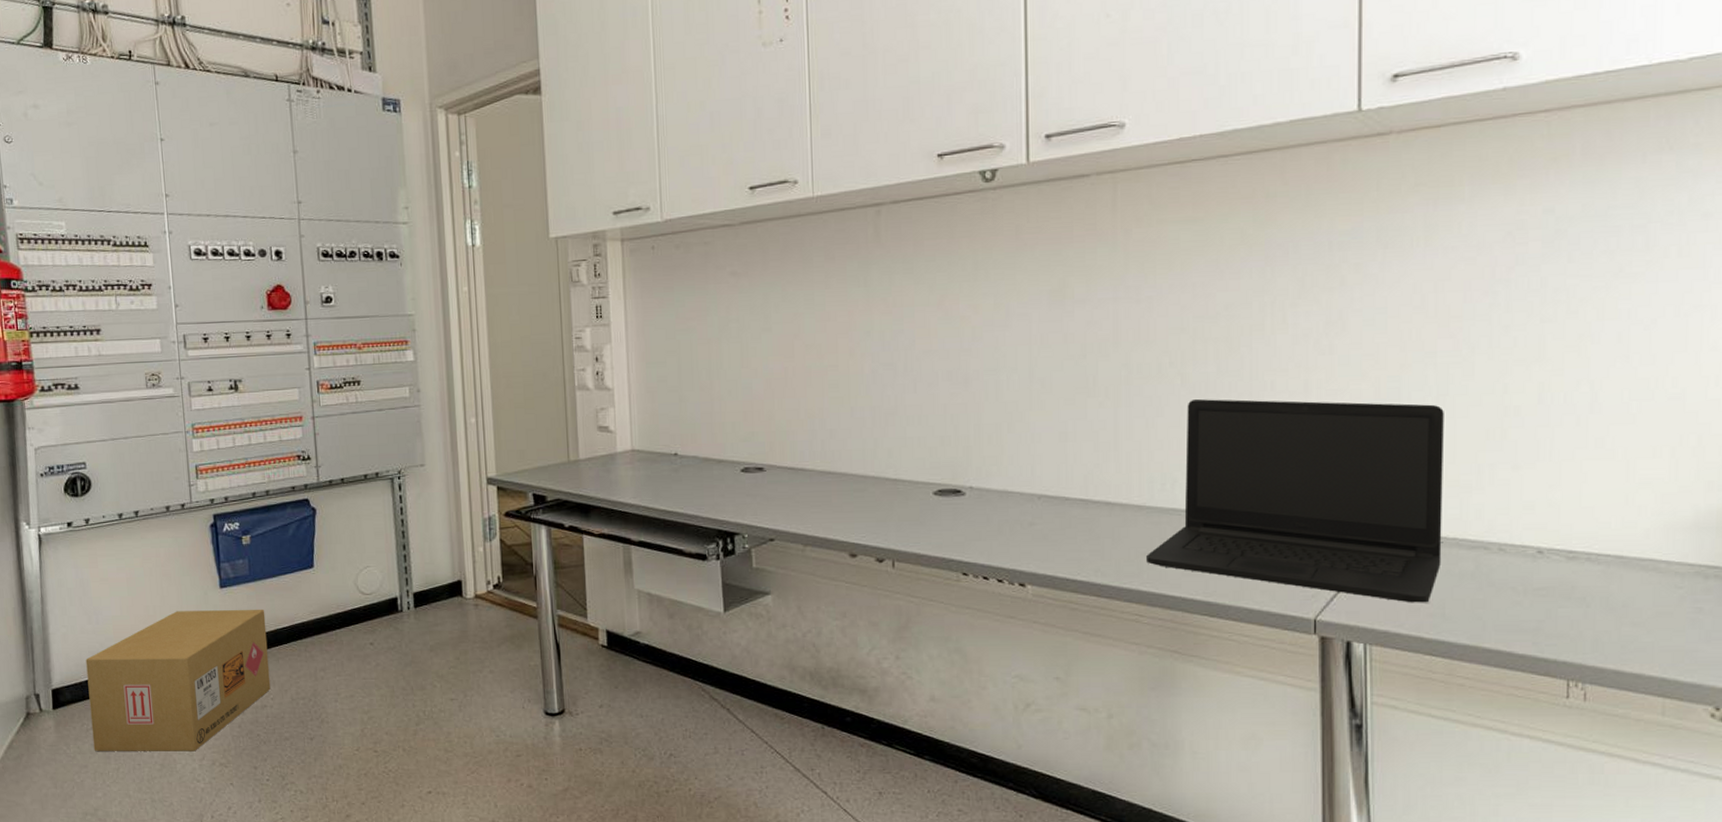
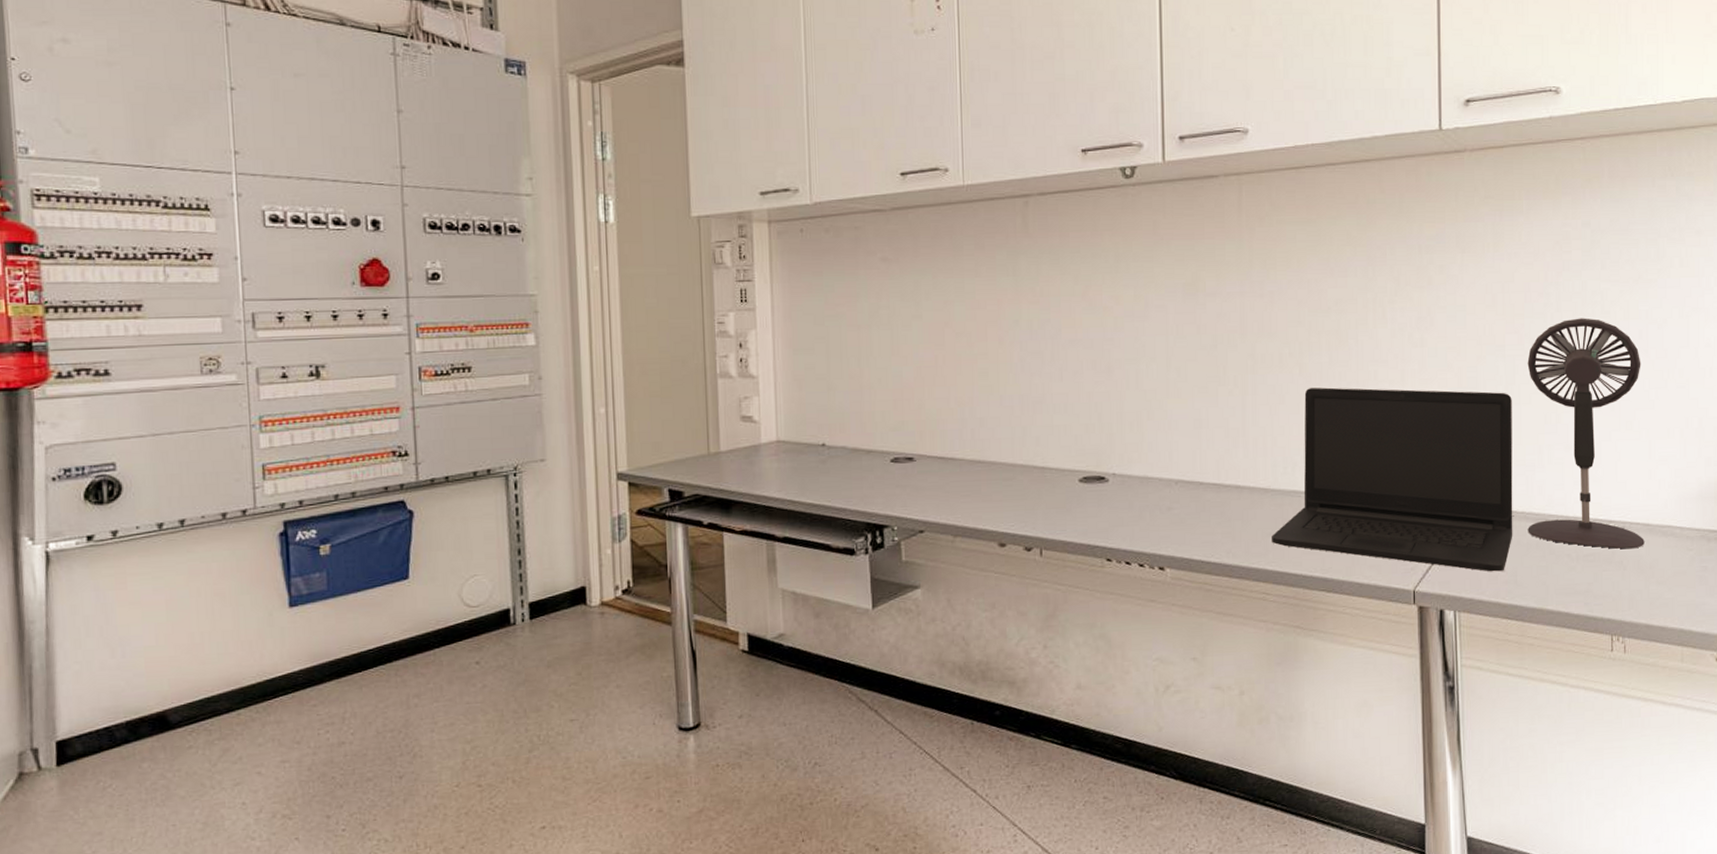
cardboard box: present [85,610,271,752] -> none [105,630,351,813]
standing fan: none [1460,319,1619,584] -> present [1527,318,1645,549]

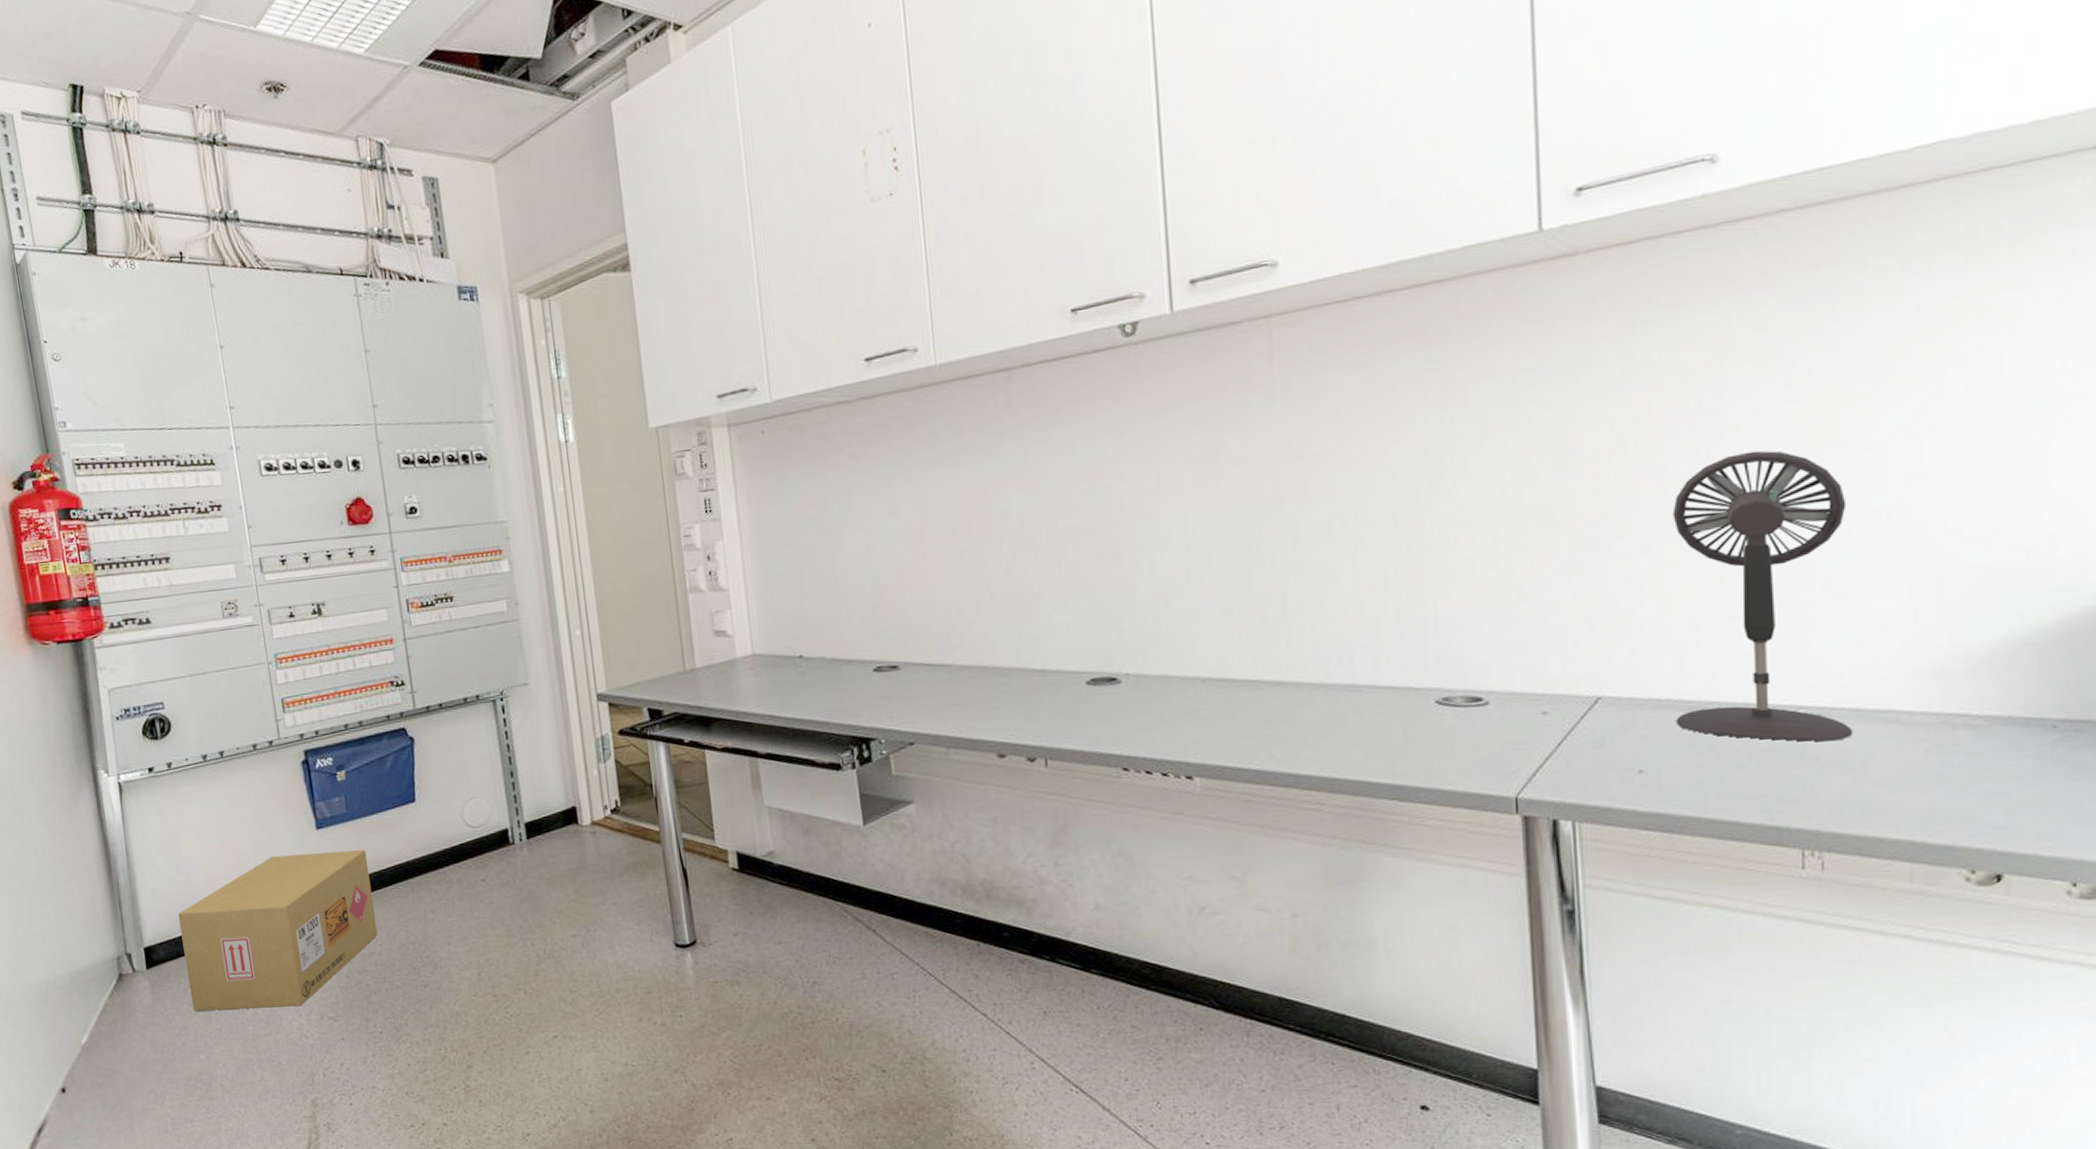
cardboard box: none [105,630,351,813] -> present [178,850,378,1011]
laptop: present [1272,387,1513,572] -> none [1325,553,1655,774]

